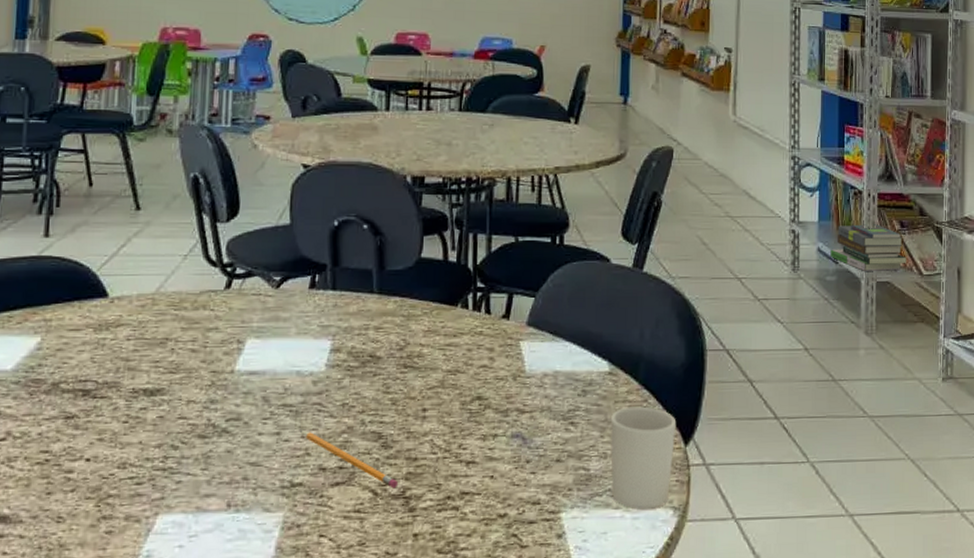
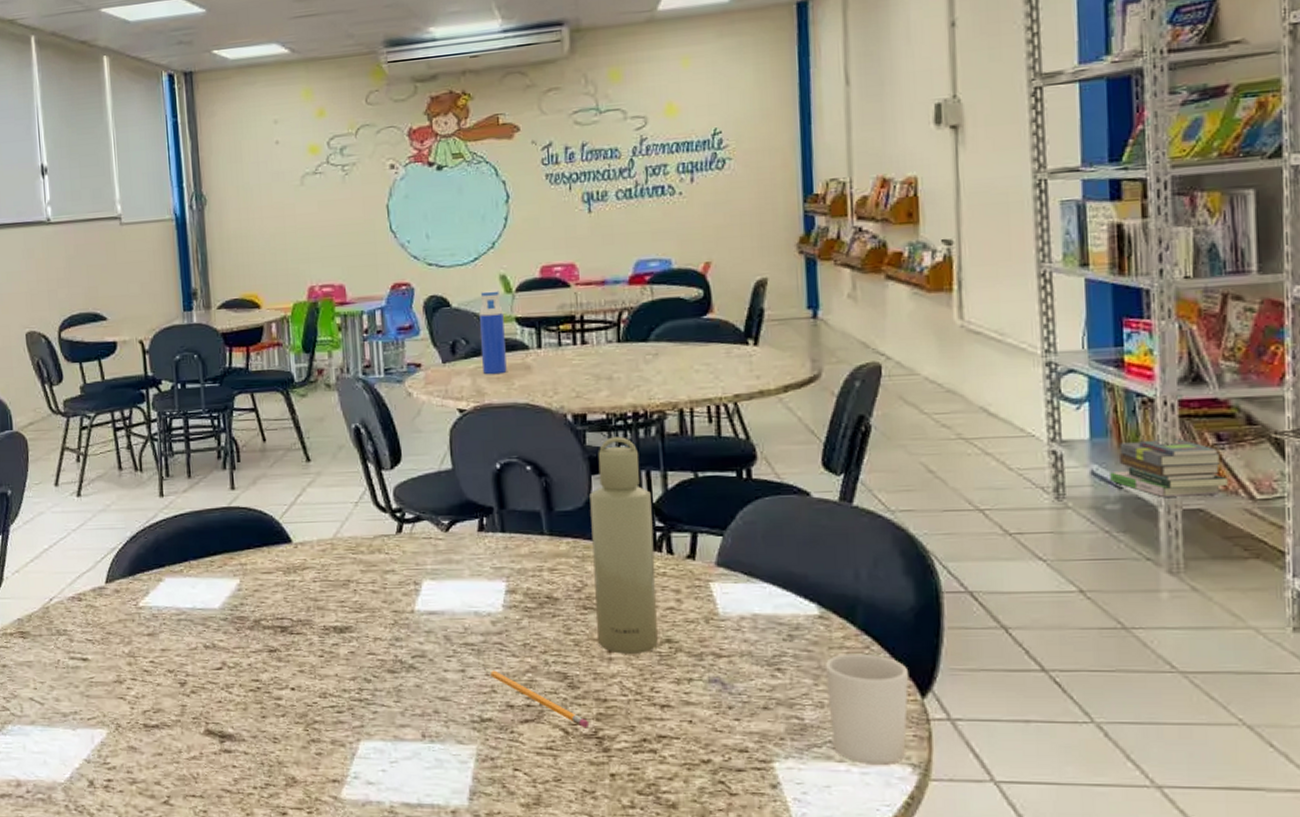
water bottle: none [330,51,357,133] -> present [478,291,507,375]
bottle: none [413,200,476,412] -> present [589,437,658,654]

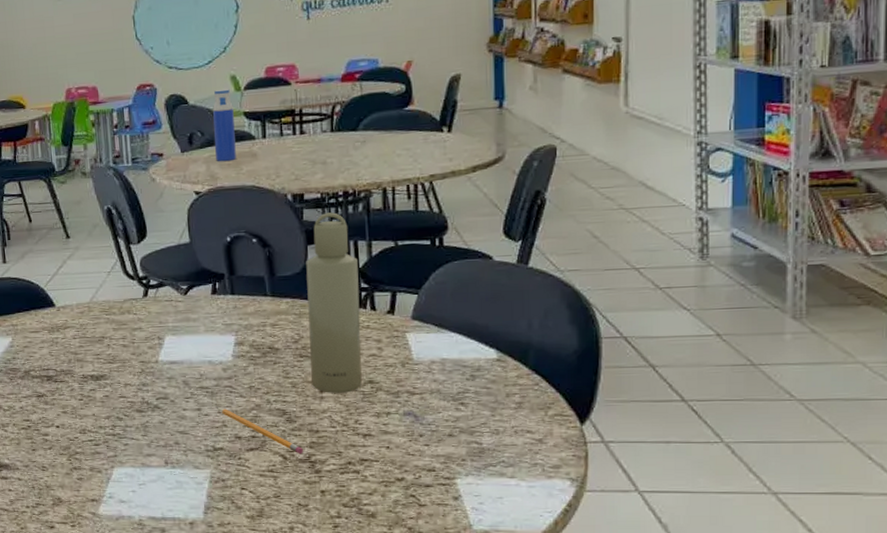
mug: present [824,653,910,765] -> none [500,389,571,479]
books: present [1110,439,1228,497] -> none [747,205,847,255]

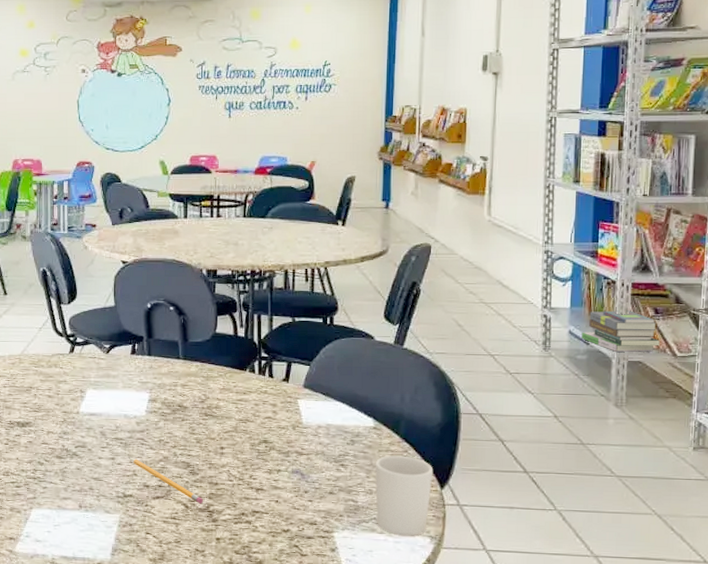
water bottle: present [212,89,236,162] -> none [141,172,160,236]
bottle: present [306,212,362,393] -> none [213,288,260,450]
mug: none [500,389,571,479] -> present [374,455,433,536]
books: none [747,205,847,255] -> present [581,310,660,352]

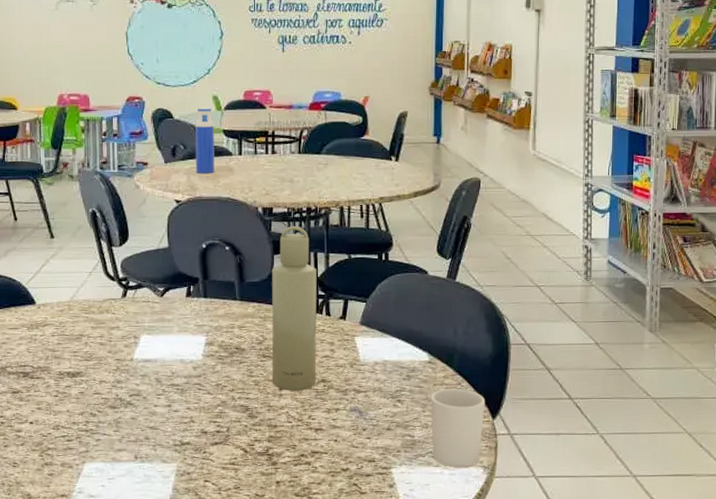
pencil: present [128,457,204,504] -> none [185,403,263,448]
water bottle: none [141,172,160,236] -> present [195,108,214,174]
bottle: none [213,288,260,450] -> present [271,226,317,391]
books: present [581,310,660,352] -> none [619,240,688,279]

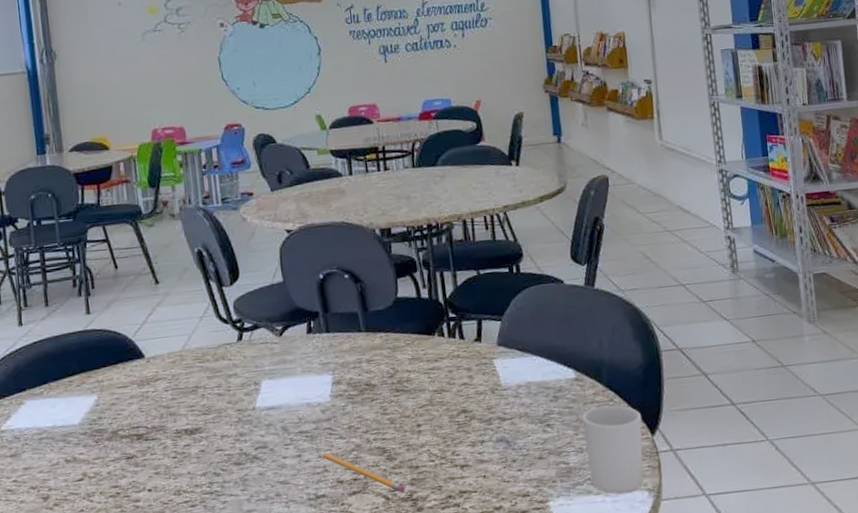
pencil: none [185,403,263,448] -> present [316,451,406,493]
water bottle: present [195,108,214,174] -> none [300,128,325,200]
bottle: present [271,226,317,391] -> none [396,245,456,427]

